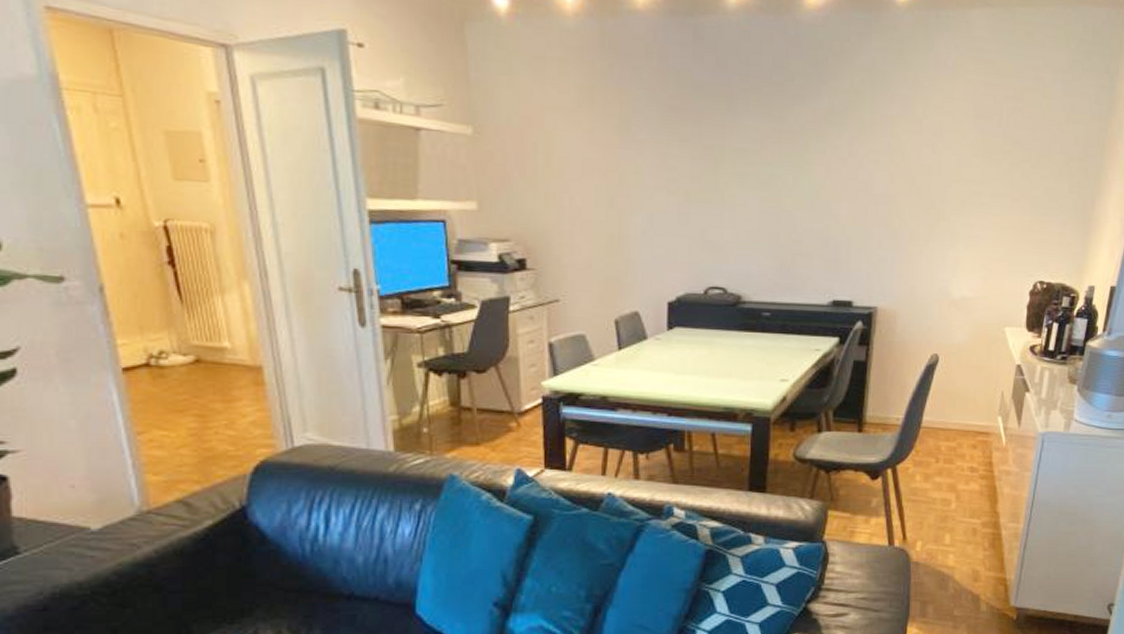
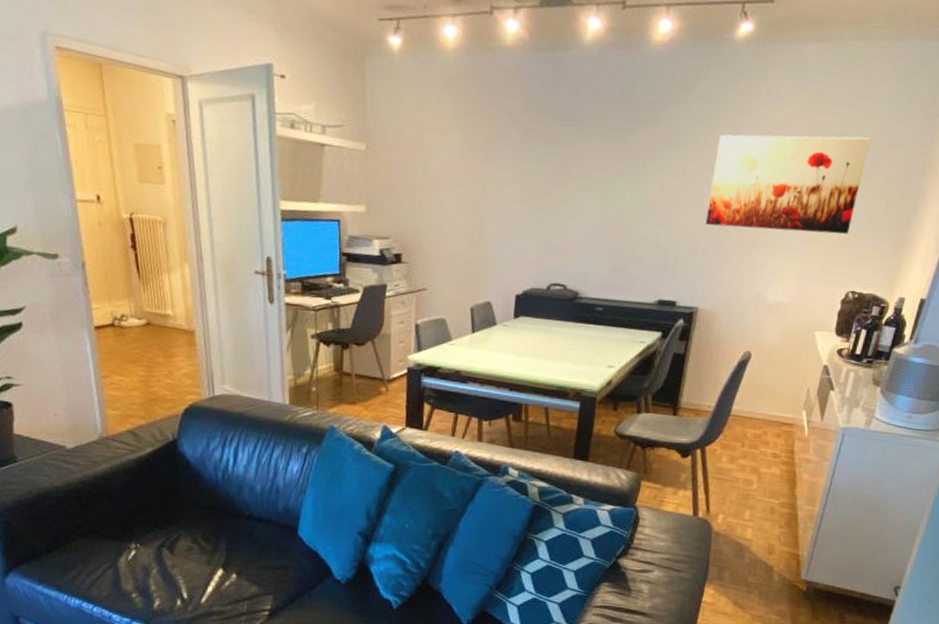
wall art: none [878,110,1047,219] -> present [705,134,871,234]

